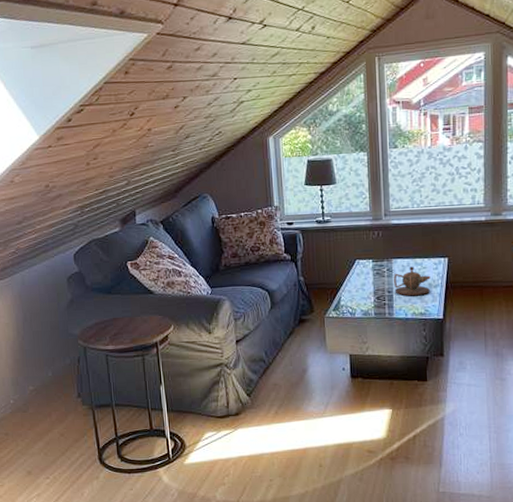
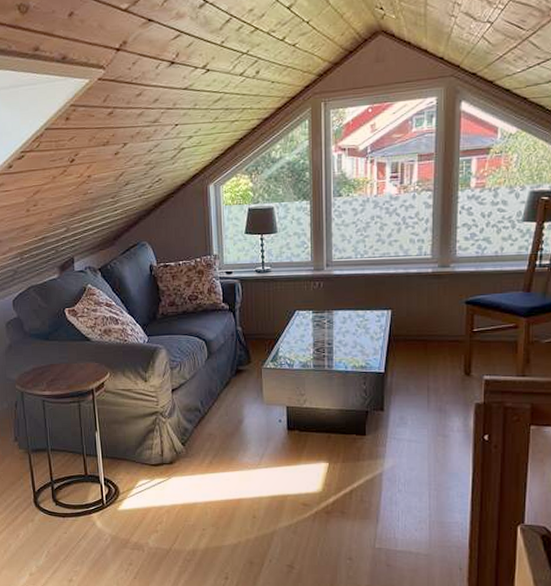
teapot: present [393,266,431,296] -> none [333,318,373,349]

